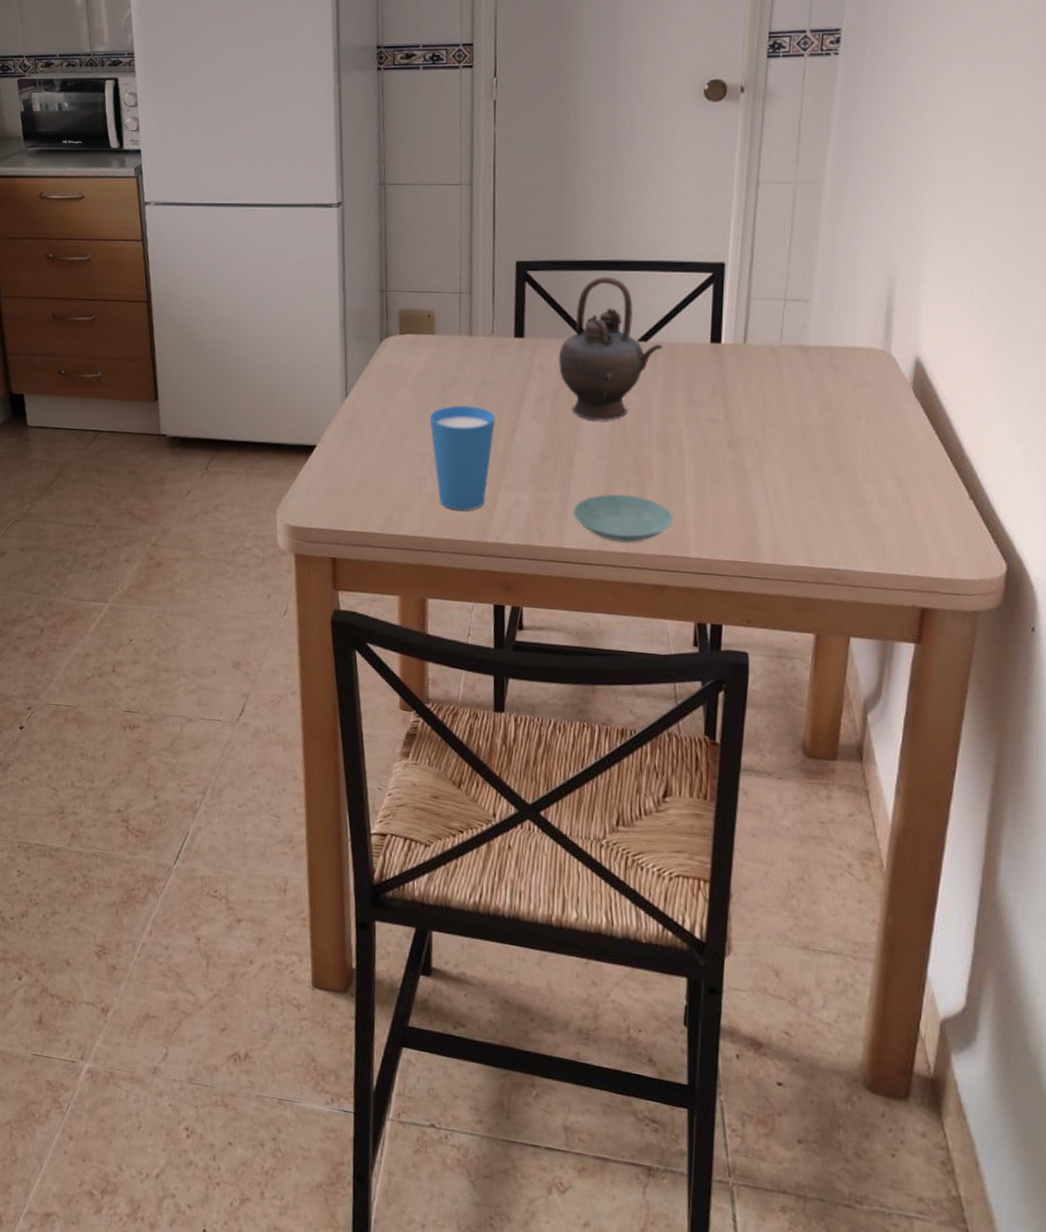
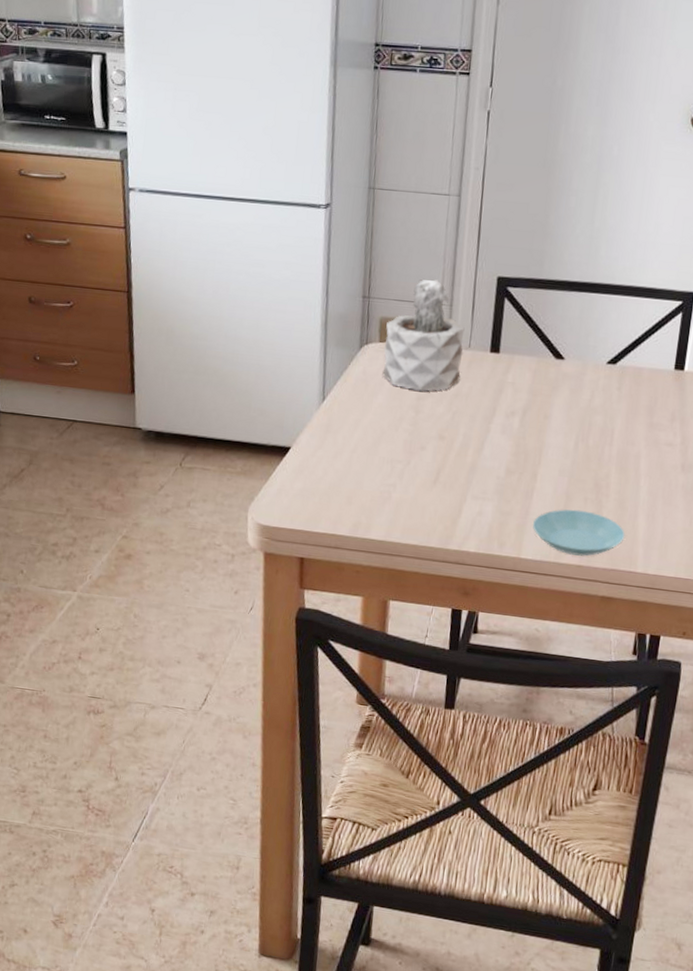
succulent plant: none [405,268,486,381] -> present [382,279,465,392]
cup: present [429,405,496,511] -> none [403,415,467,519]
teapot: present [558,276,662,421] -> none [530,297,630,439]

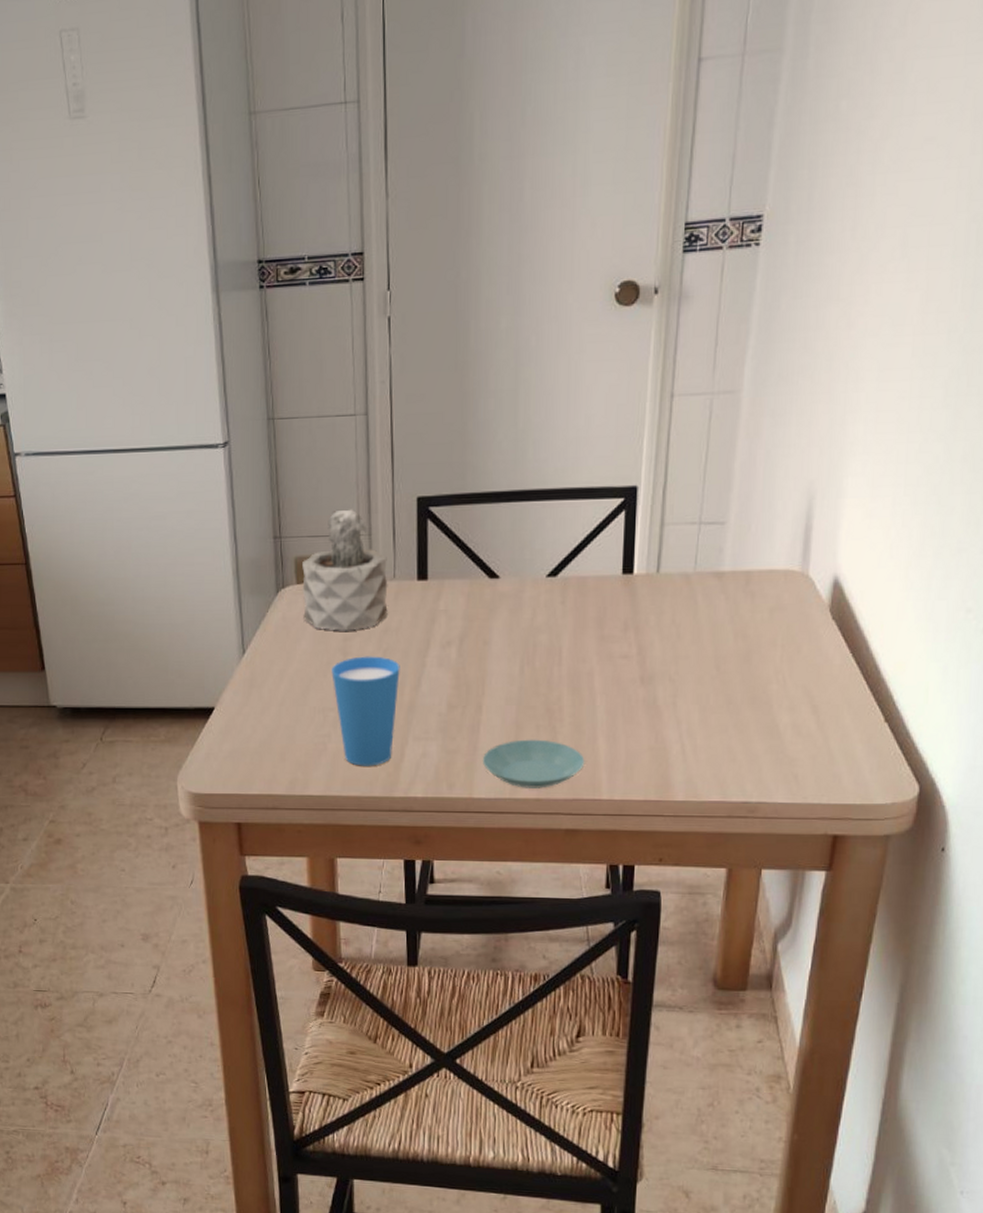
cup: none [403,415,467,519] -> present [331,656,400,766]

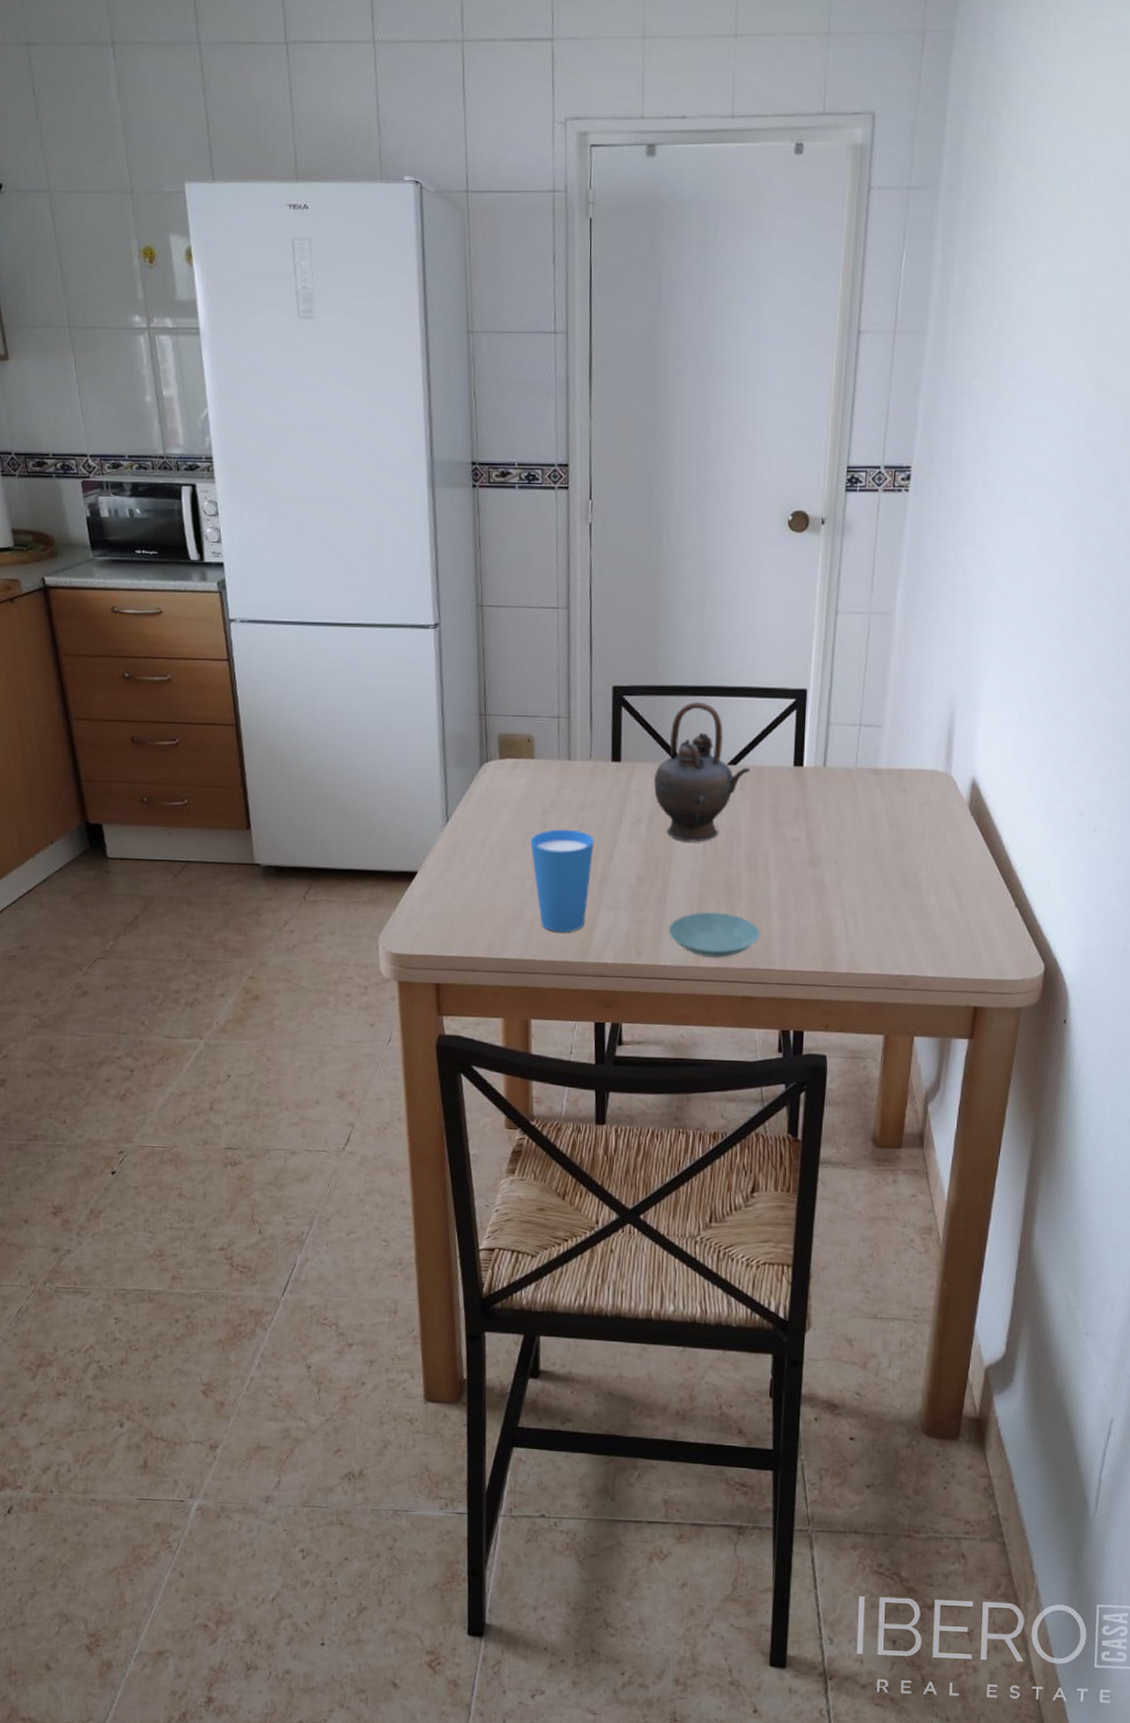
succulent plant: present [302,509,388,631] -> none [505,692,585,805]
teapot: none [463,508,572,664] -> present [653,701,750,842]

